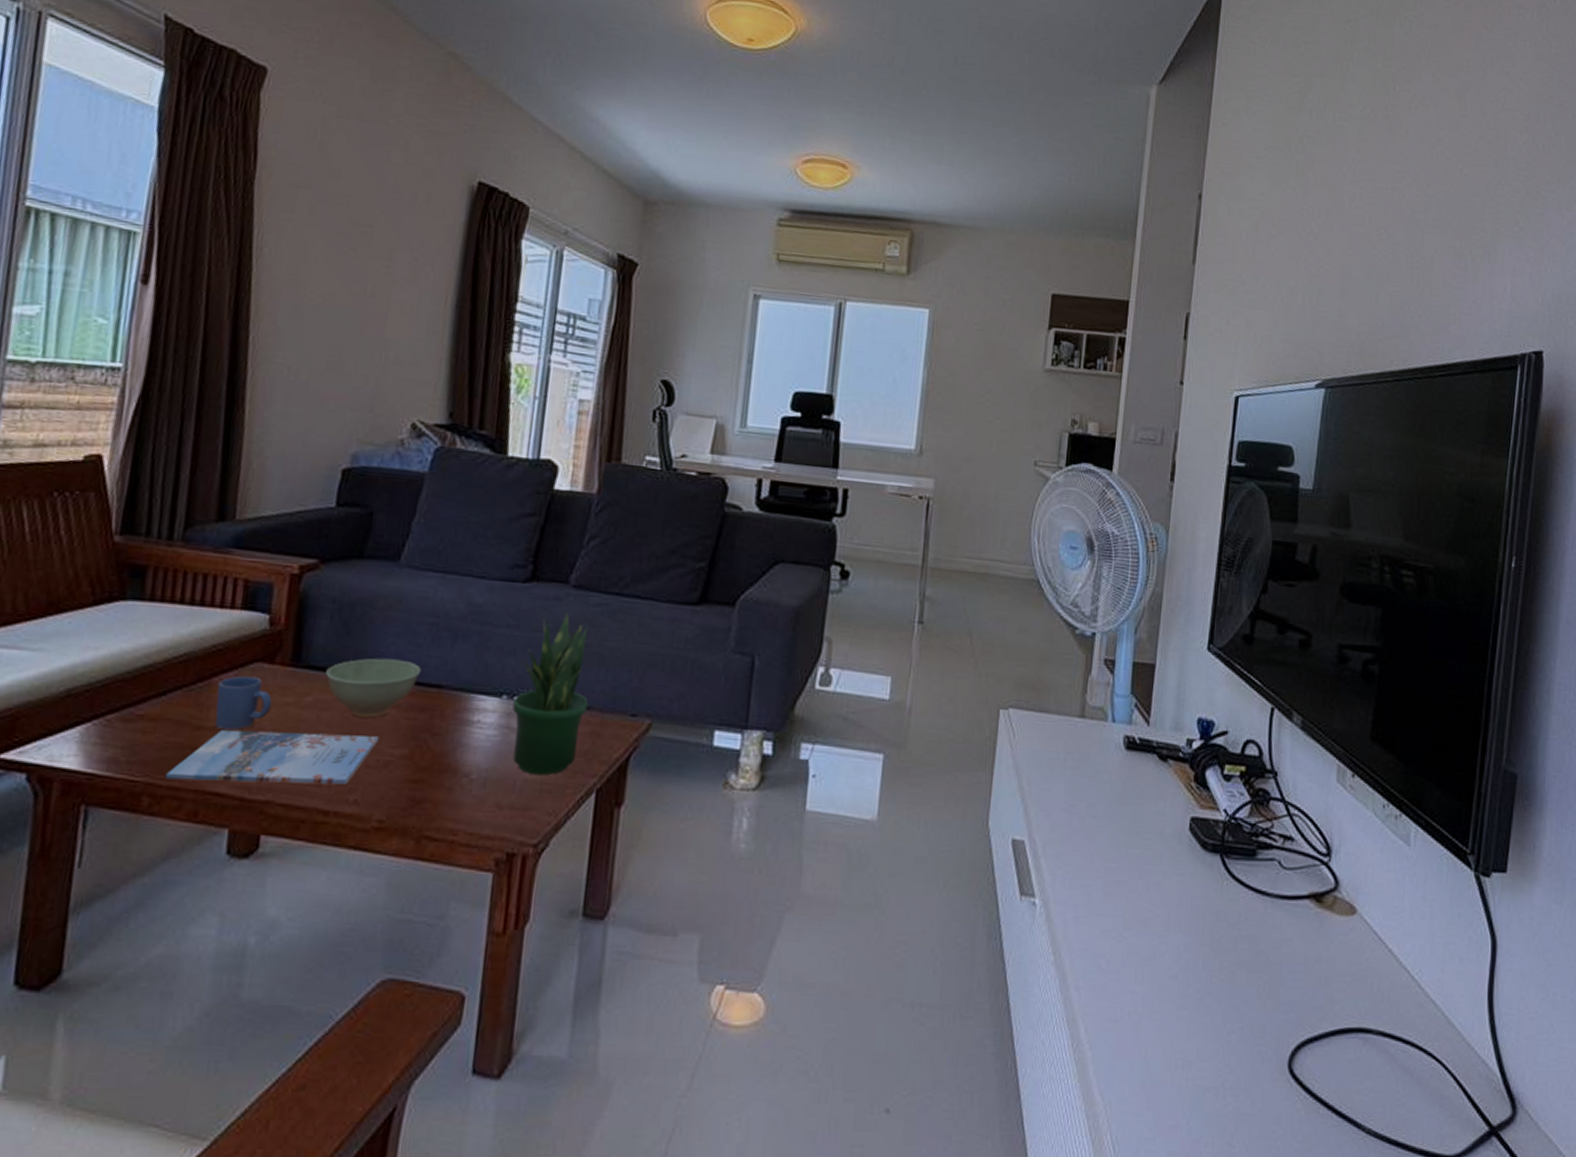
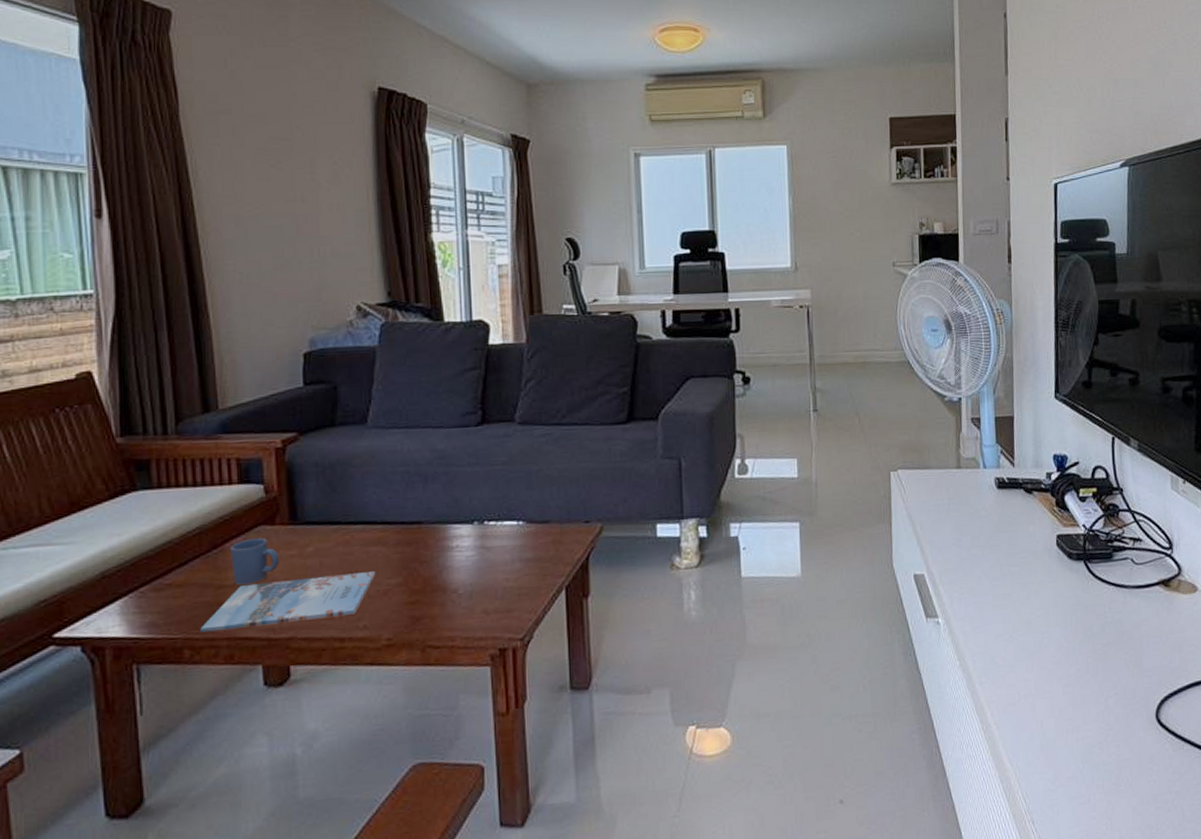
bowl: present [326,658,422,719] -> none [321,505,402,559]
planter: present [512,613,589,775] -> none [484,446,547,582]

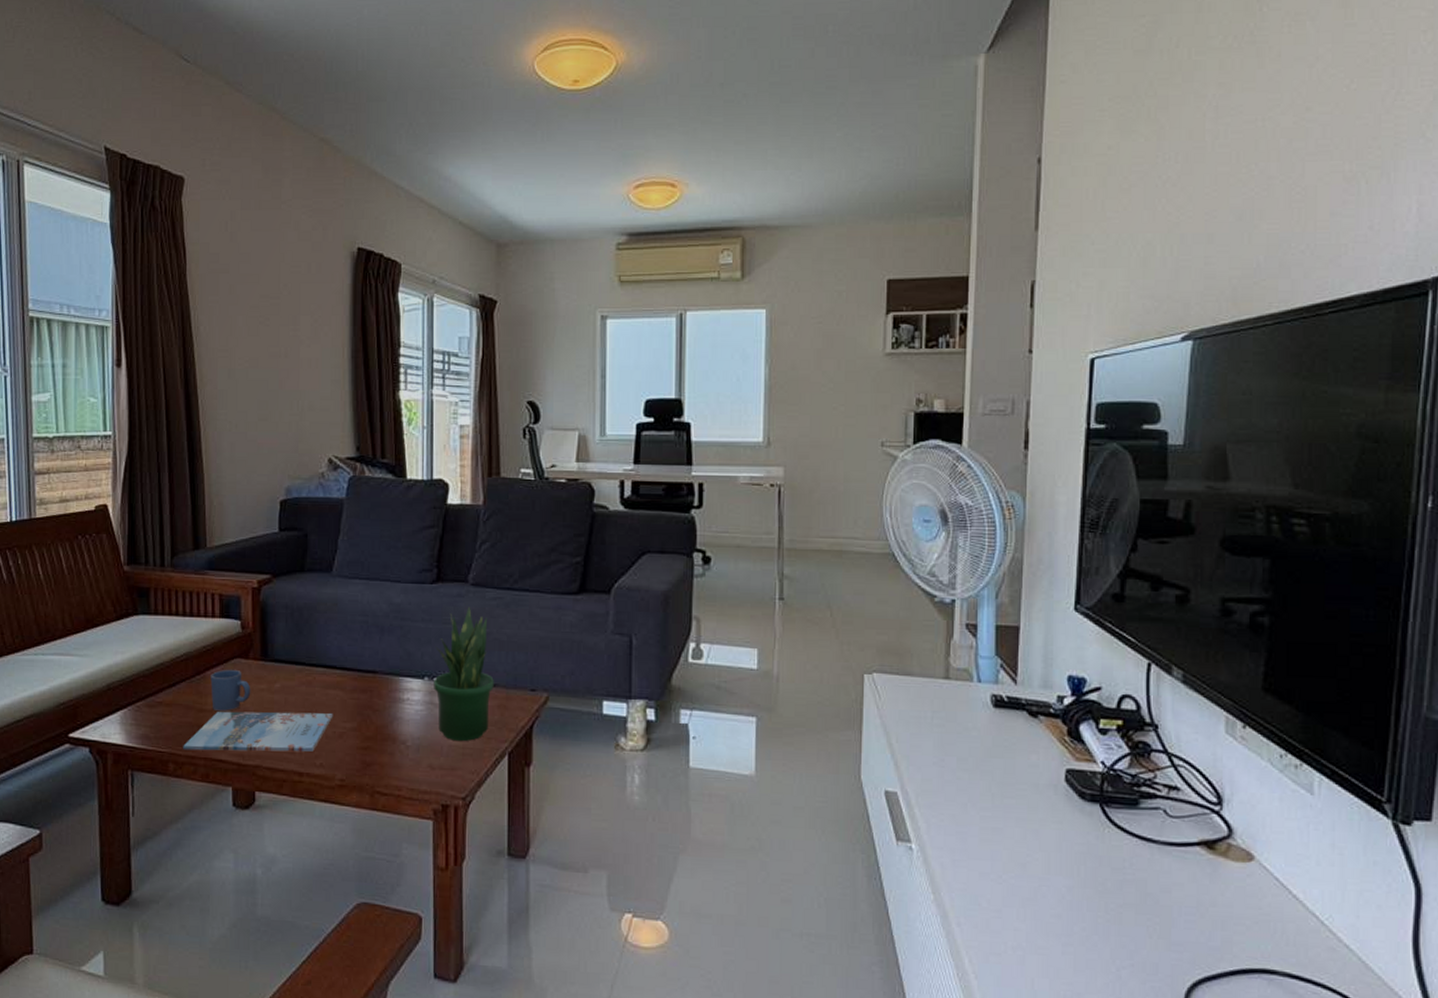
planter: none [484,446,547,582] -> present [434,607,494,741]

